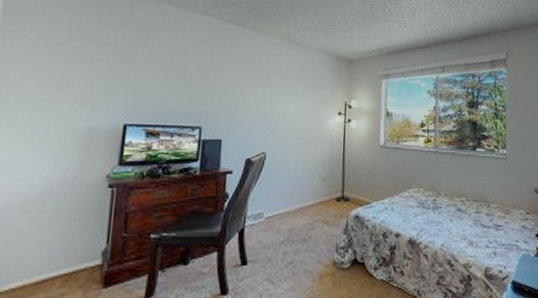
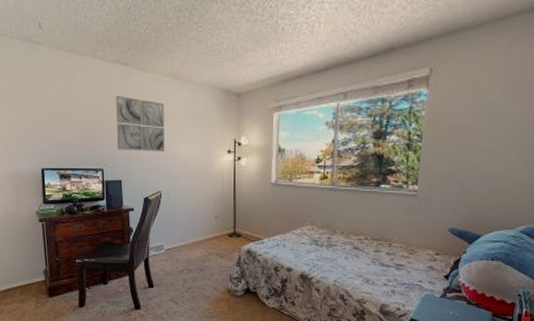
wall art: none [221,53,276,111] -> present [116,95,165,151]

